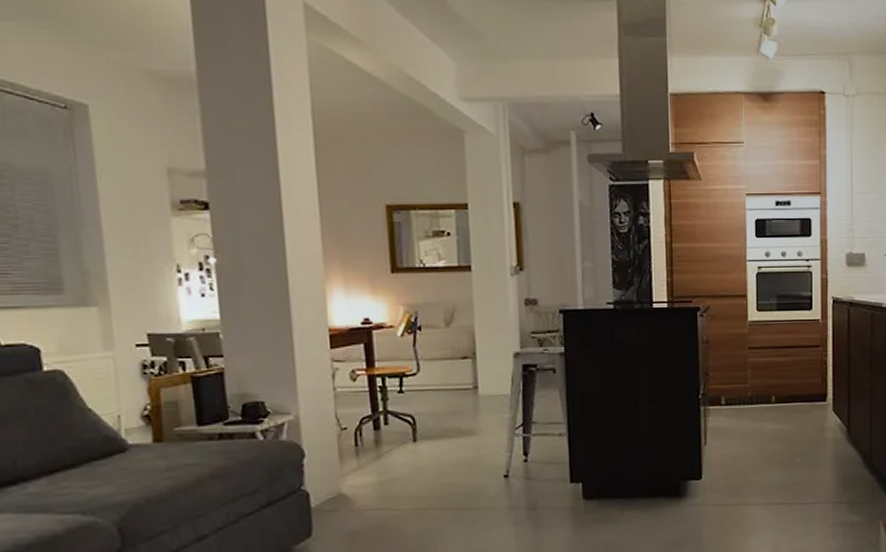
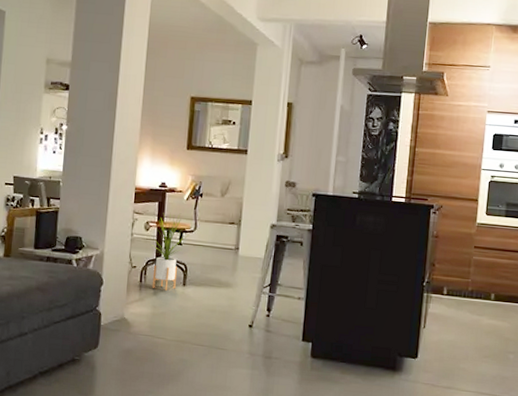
house plant: none [358,354,412,451] -> present [149,213,189,291]

